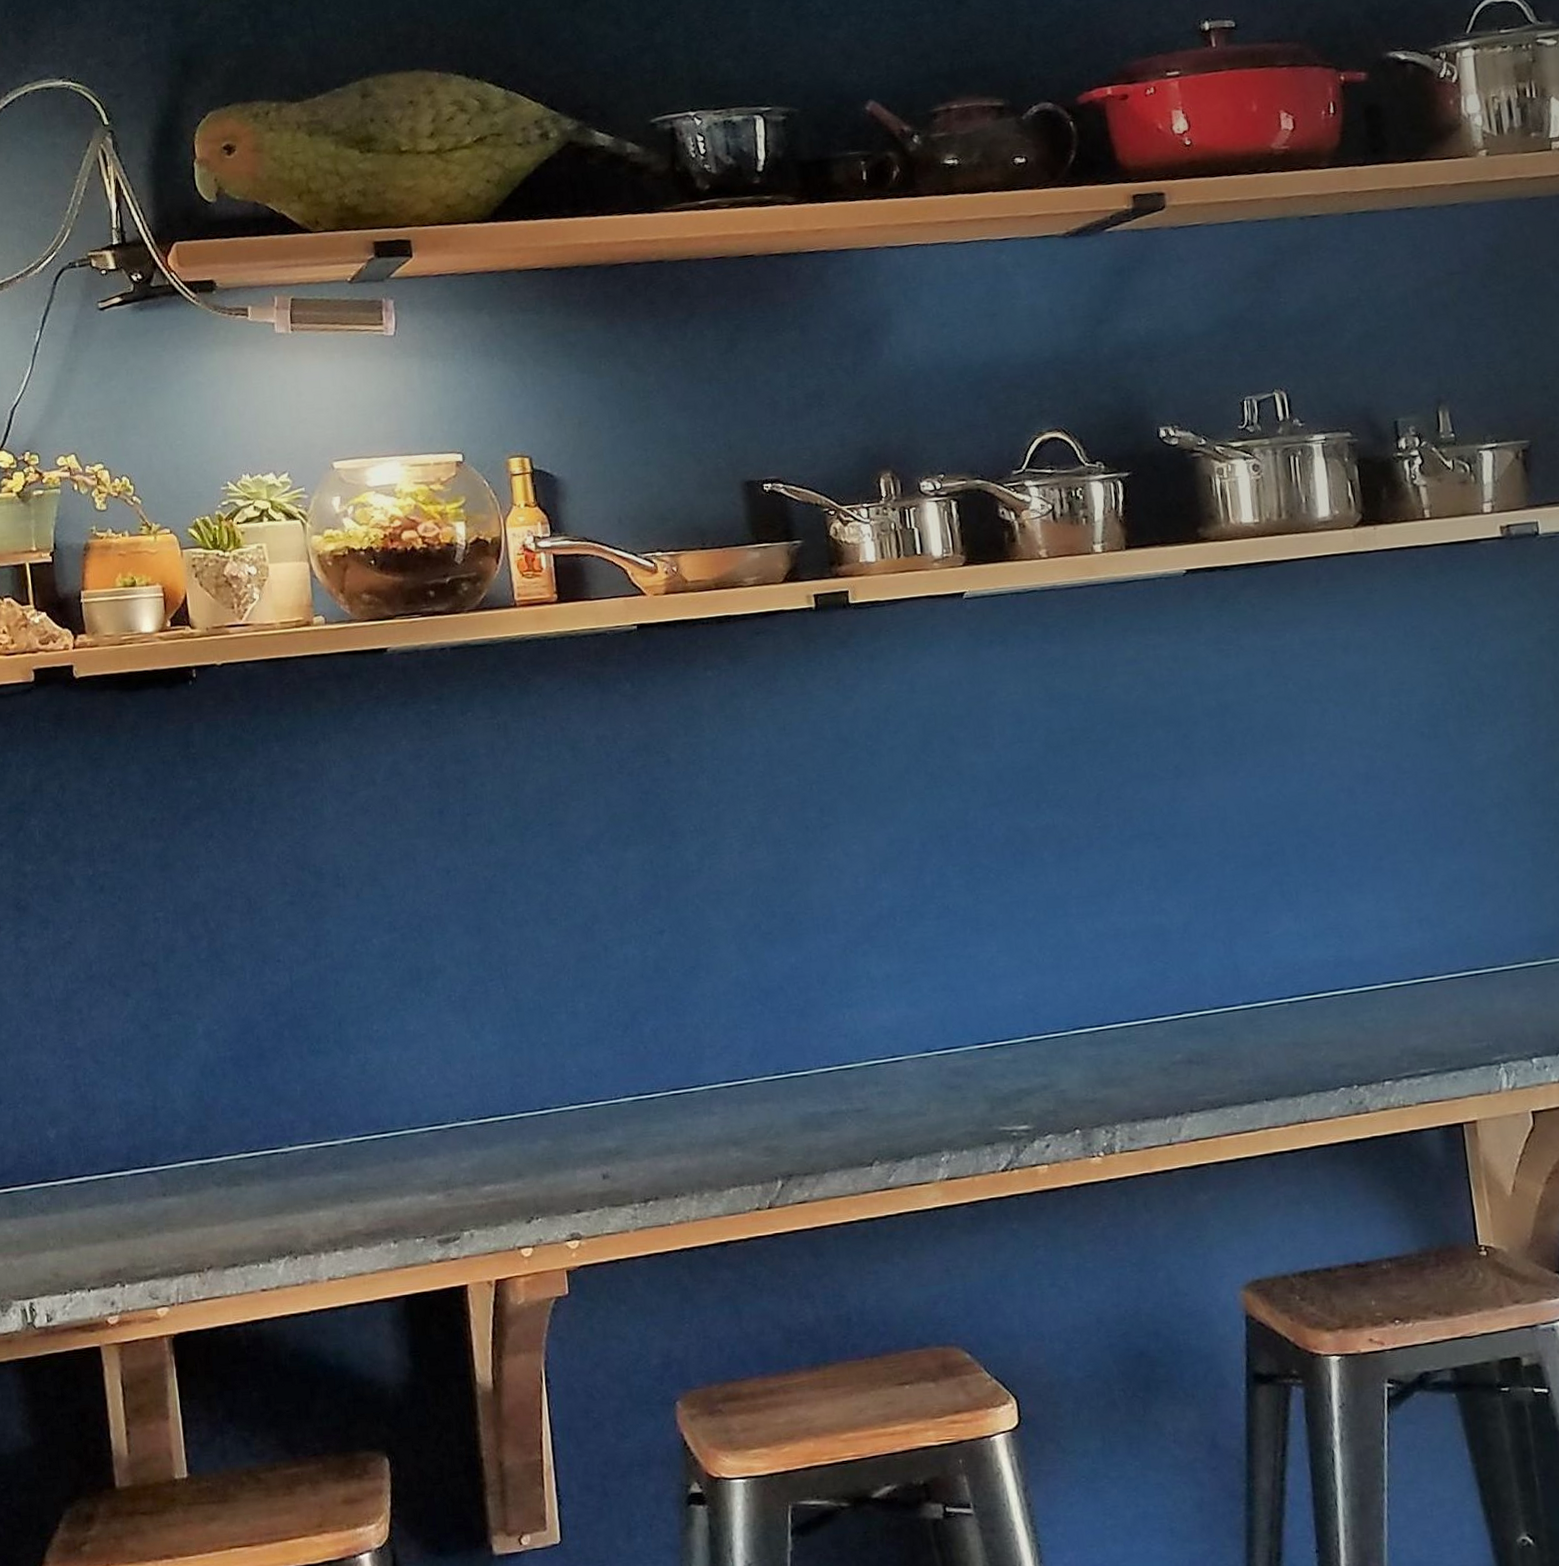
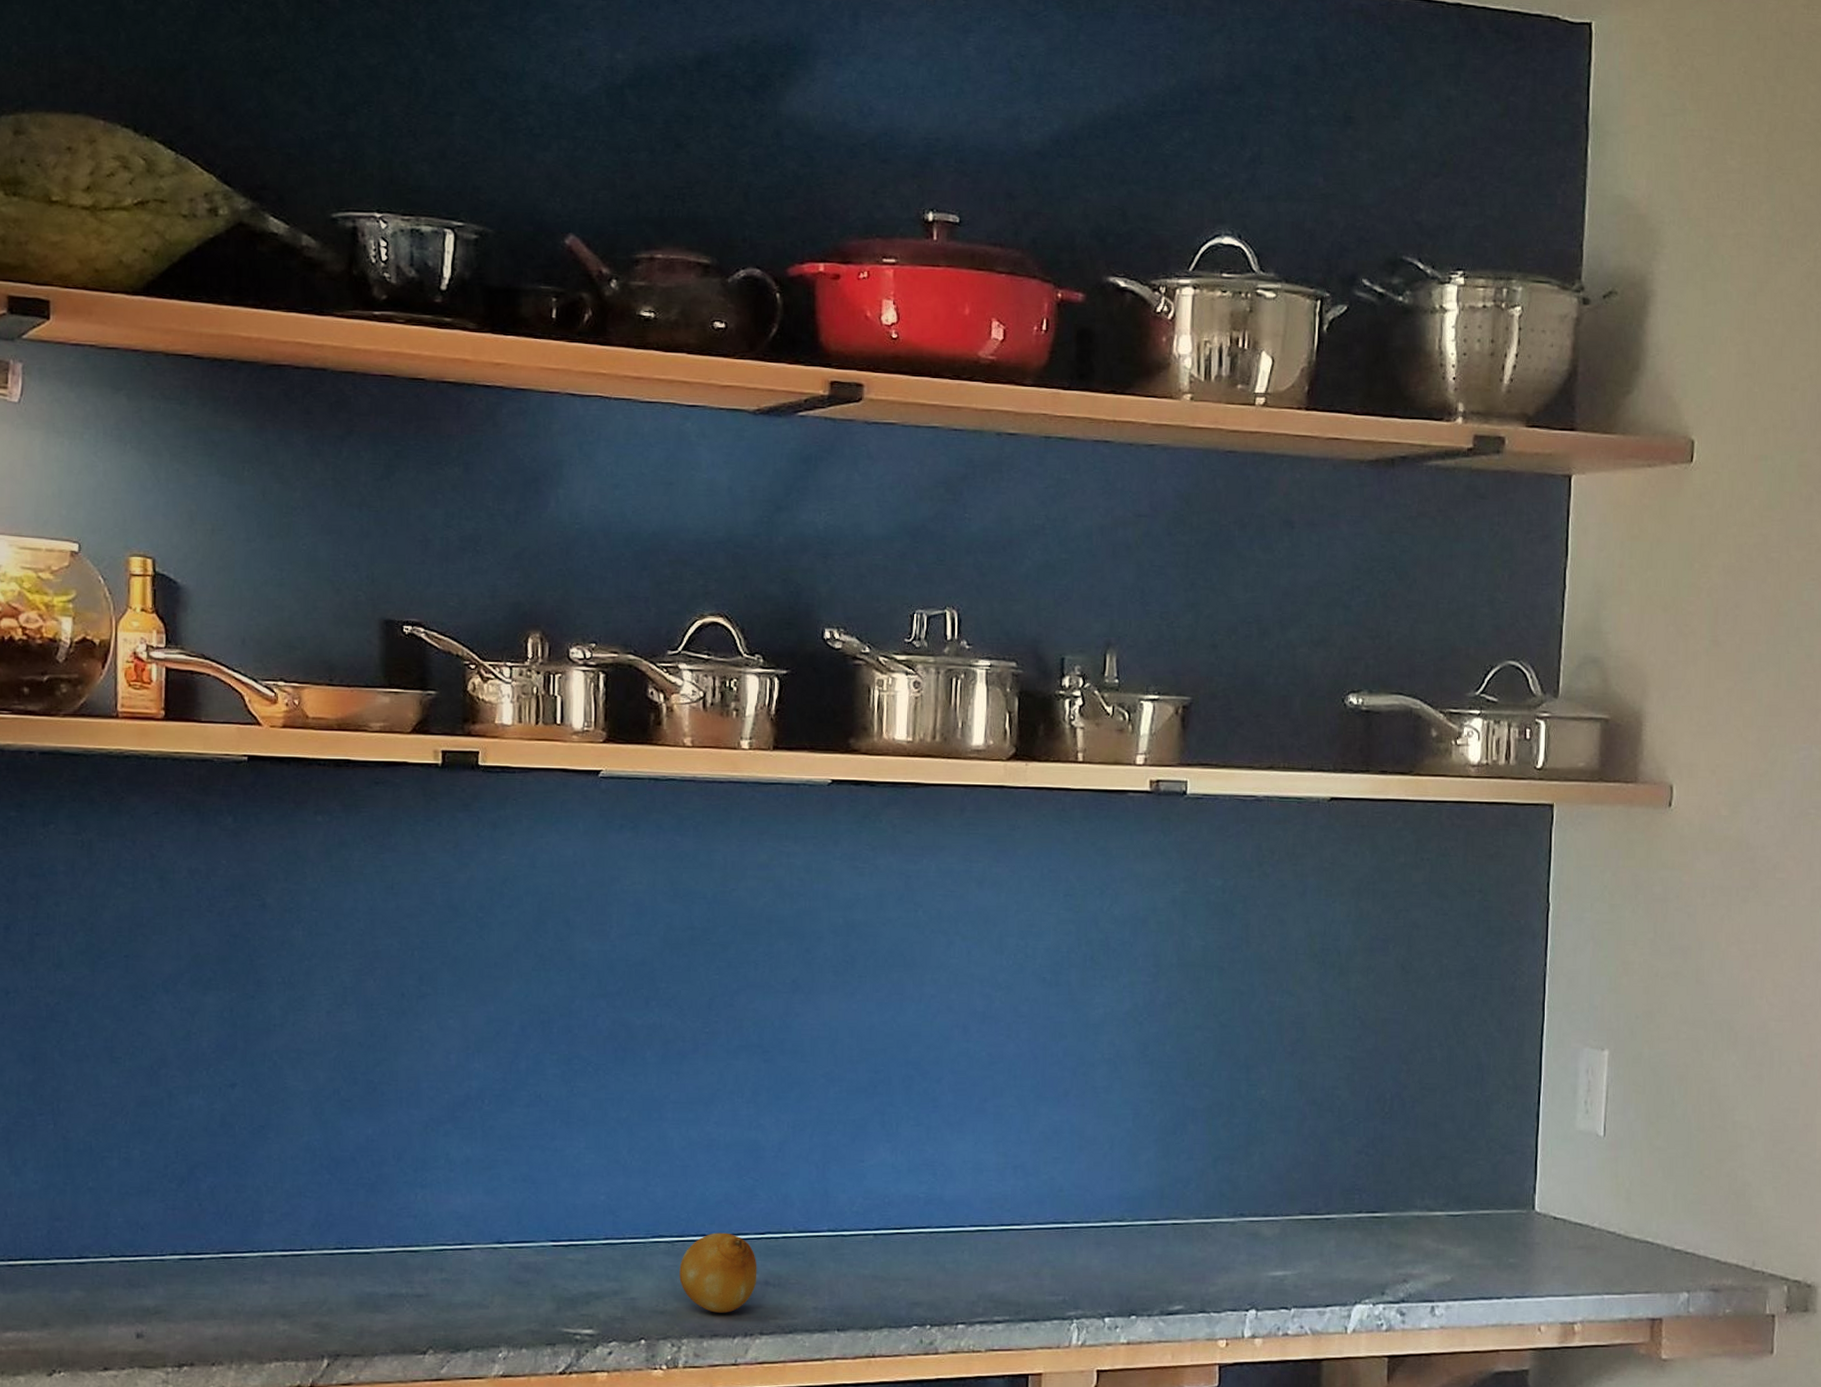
fruit: none [1103,1017,1181,1096] -> present [679,1233,757,1313]

